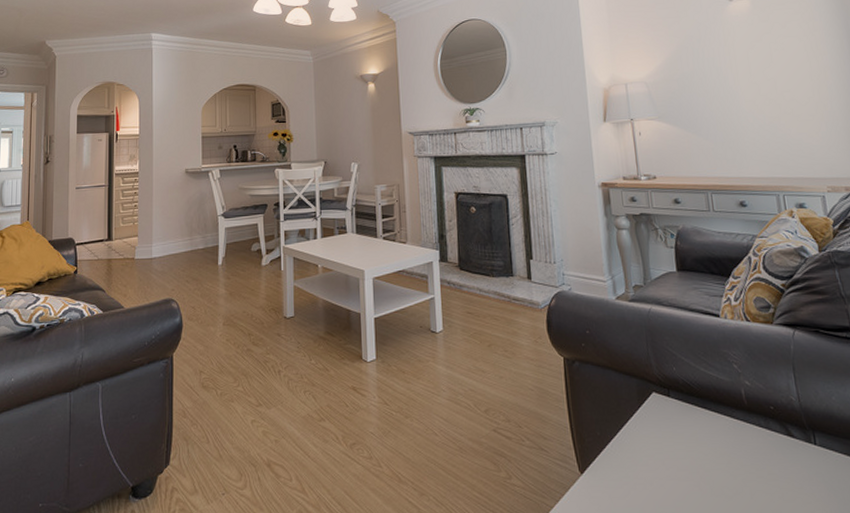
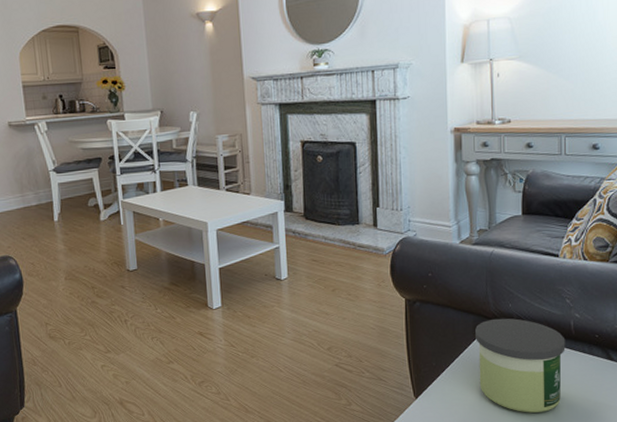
candle: none [639,383,742,497] -> present [475,318,566,413]

